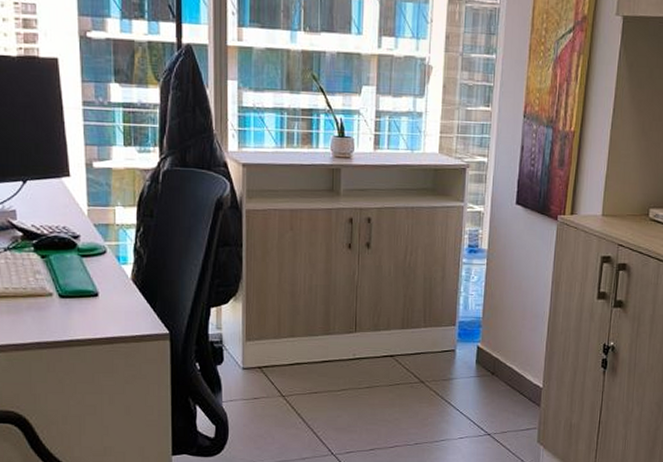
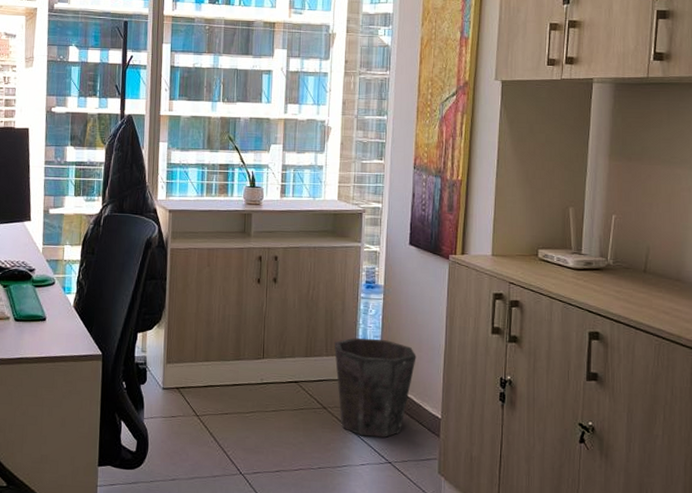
waste bin: none [432,306,520,410] -> present [334,337,416,438]

